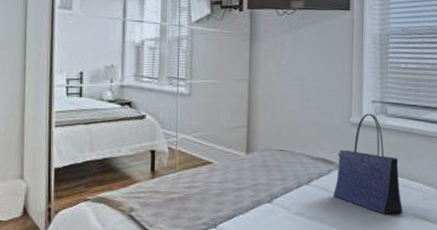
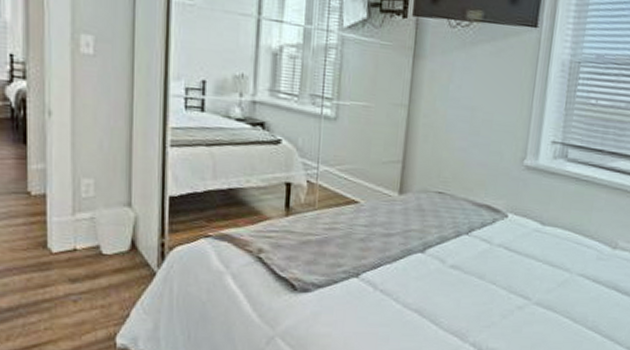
tote bag: present [334,113,403,214] -> none [496,155,575,274]

